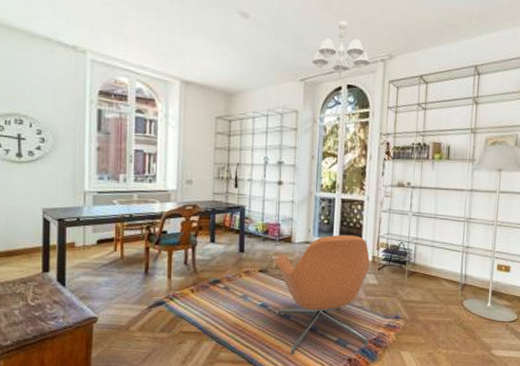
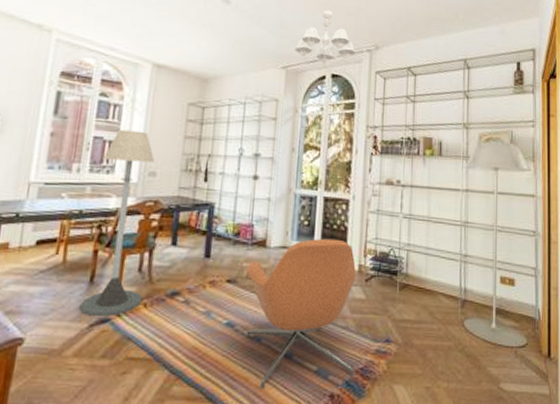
floor lamp: none [139,143,191,300] -> present [79,129,155,316]

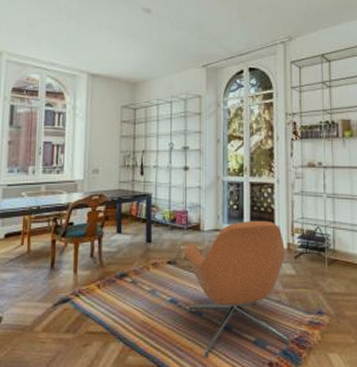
floor lamp: present [79,129,155,316] -> none [44,134,97,296]
chandelier: present [295,10,356,66] -> none [213,8,270,61]

